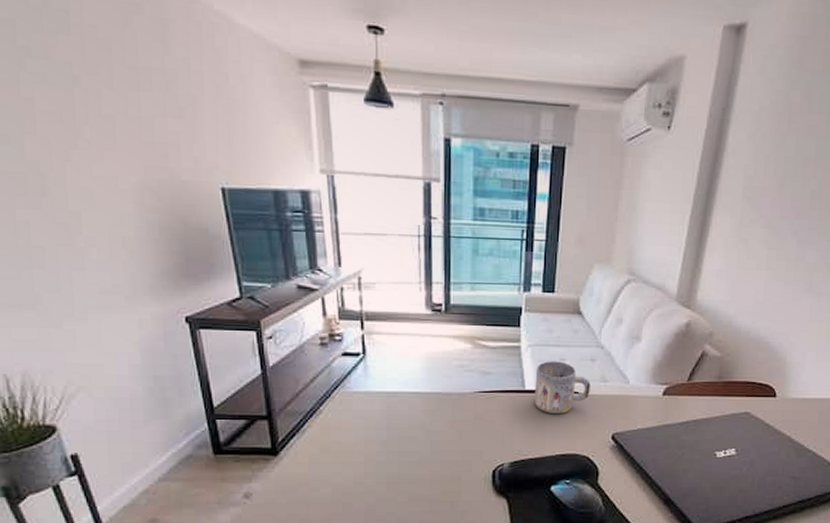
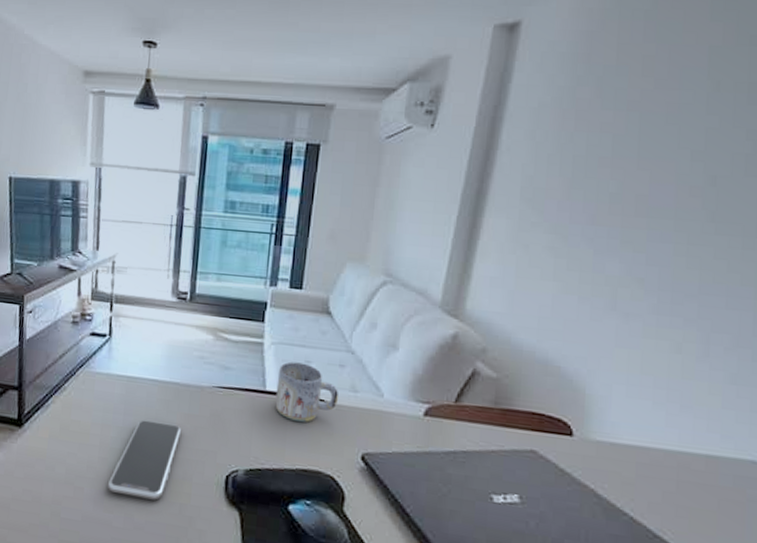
smartphone: none [377,431,448,503] -> present [107,419,182,500]

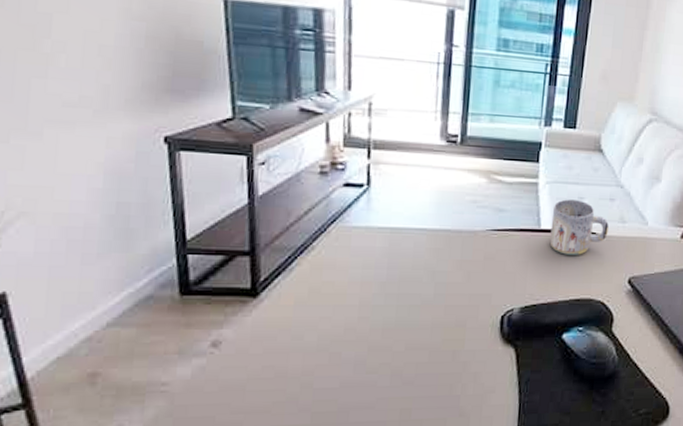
smartphone: present [107,419,182,500] -> none [369,272,454,353]

